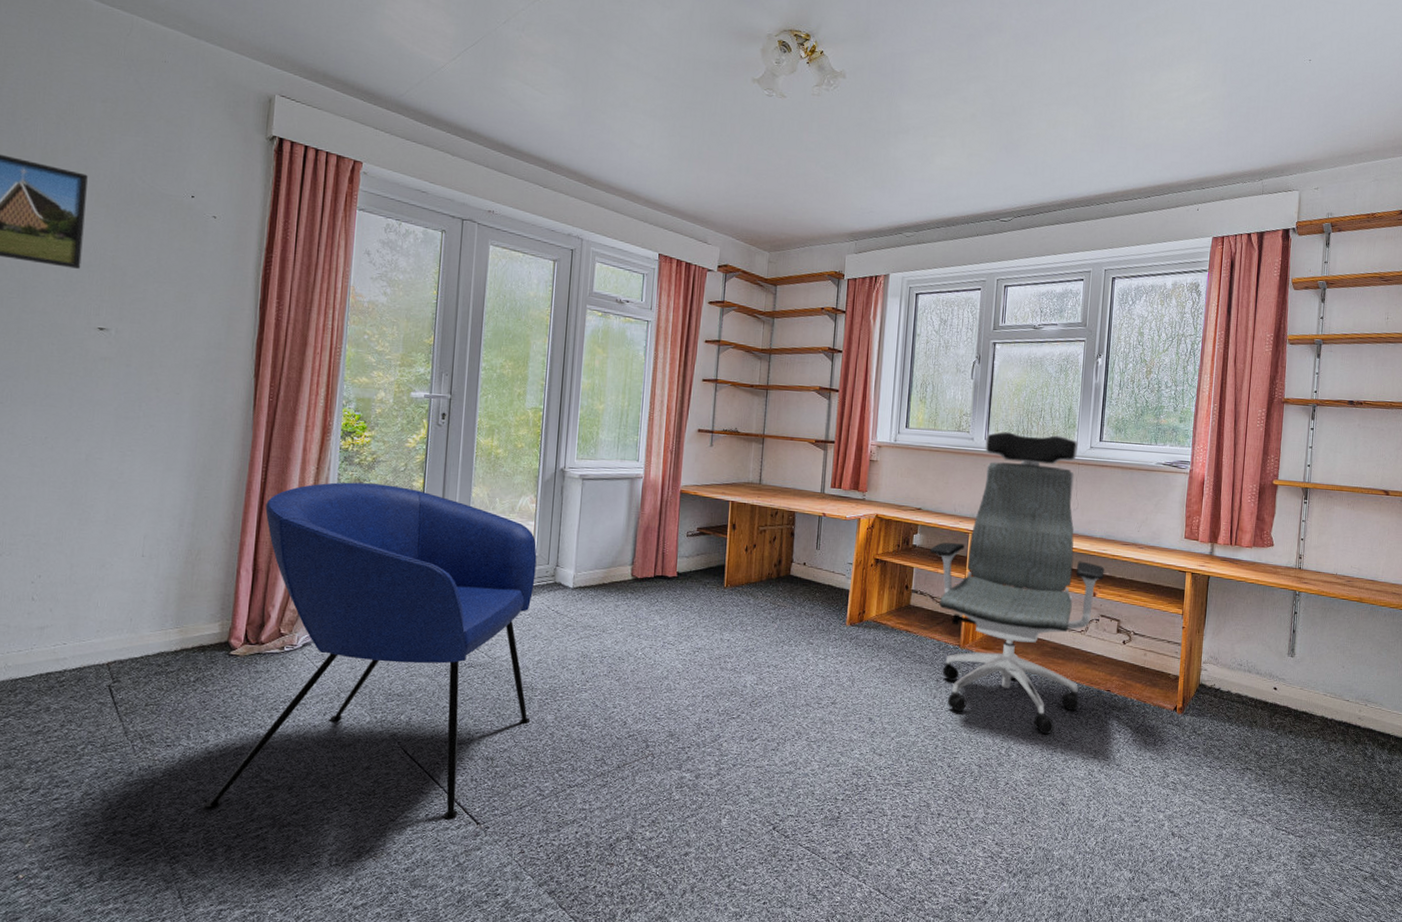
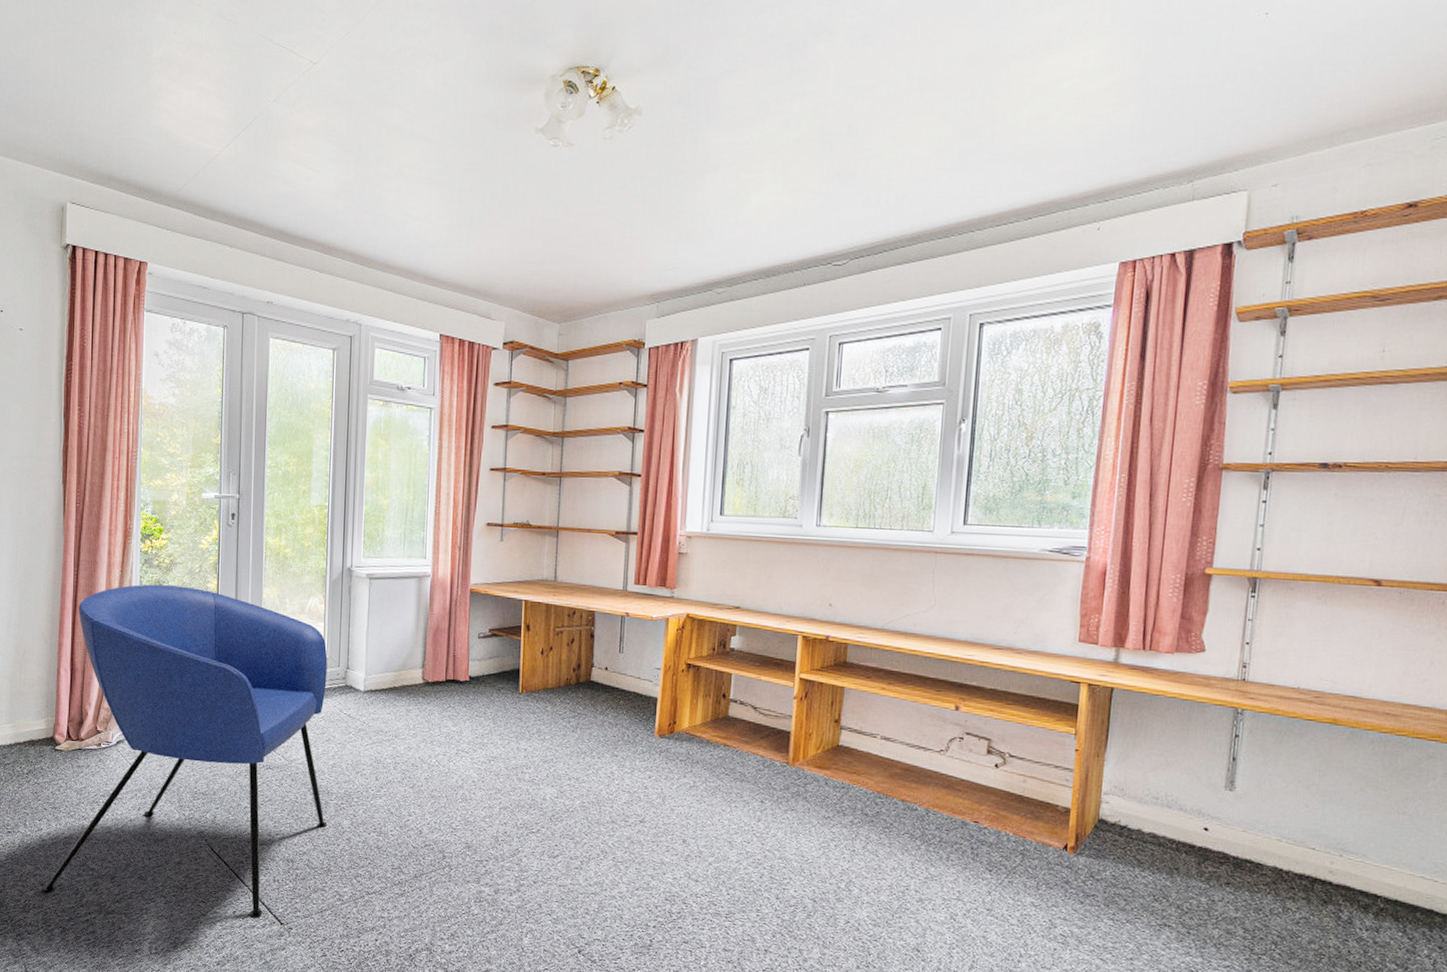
office chair: present [929,431,1104,735] -> none [750,516,970,870]

